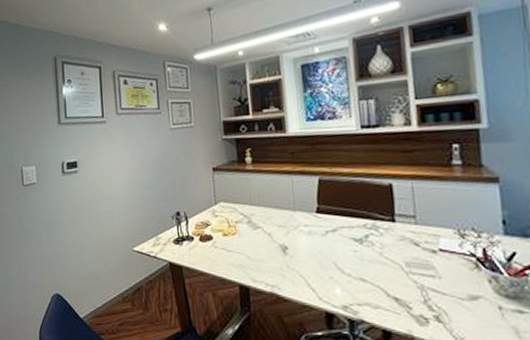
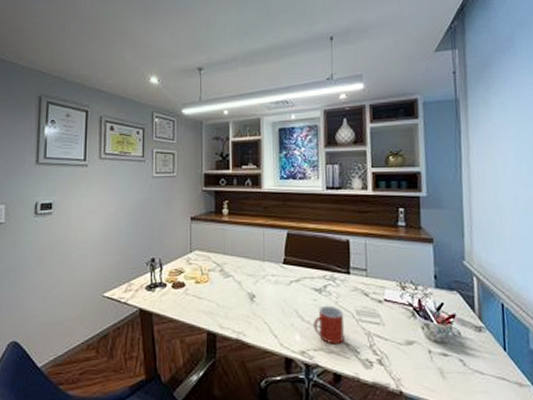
mug: none [355,256,393,299] -> present [314,305,345,345]

